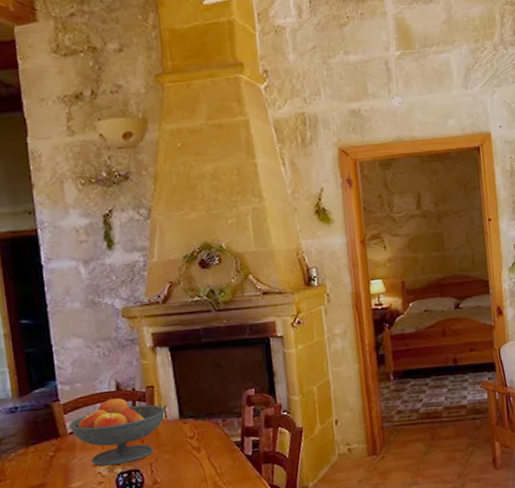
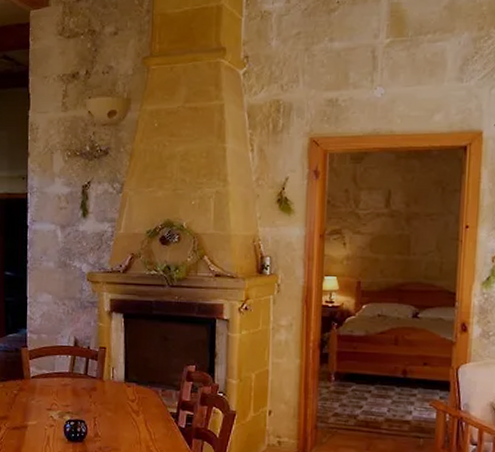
fruit bowl: present [68,398,166,466] -> none [32,352,114,413]

